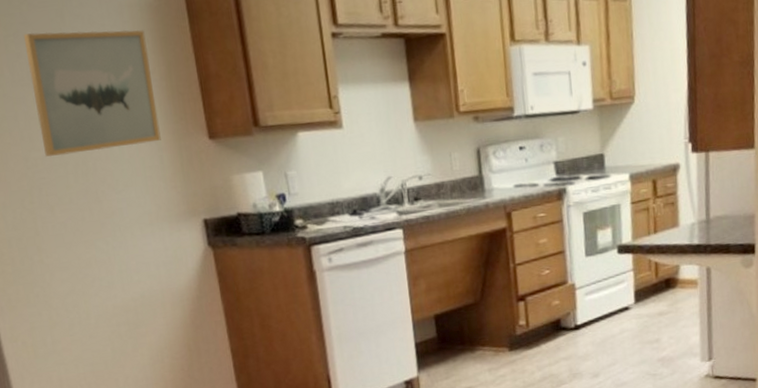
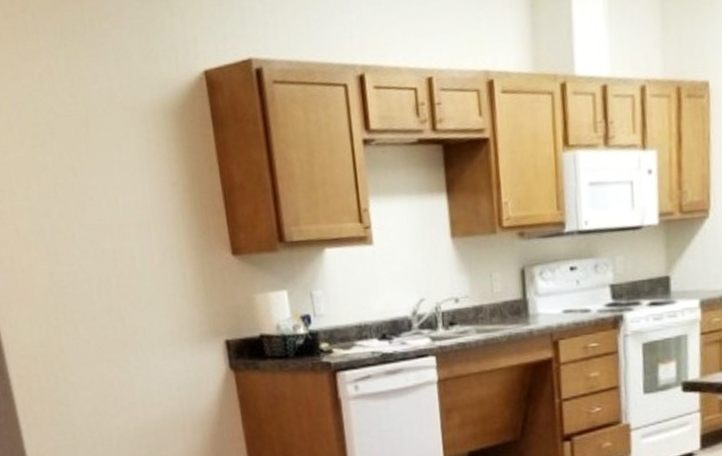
wall art: present [23,29,161,157] -> none [49,138,184,272]

